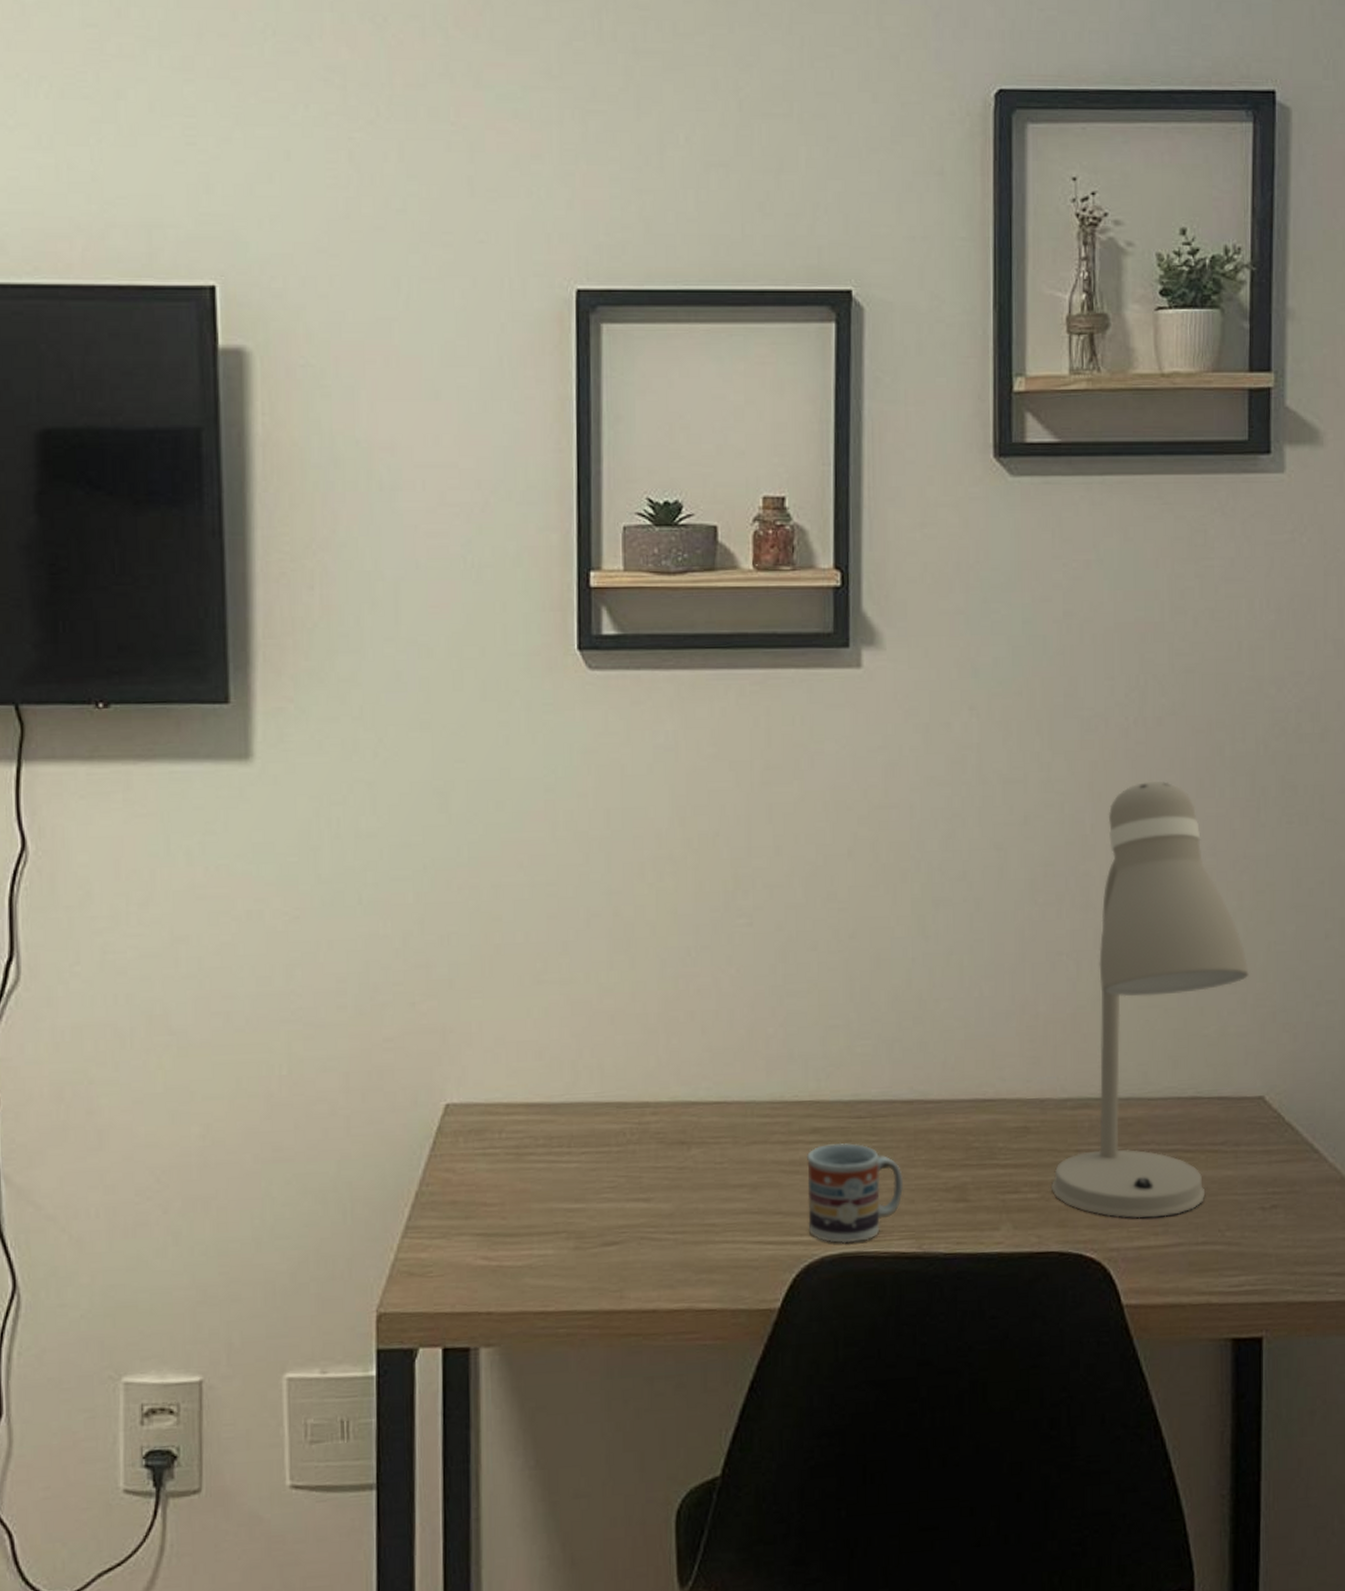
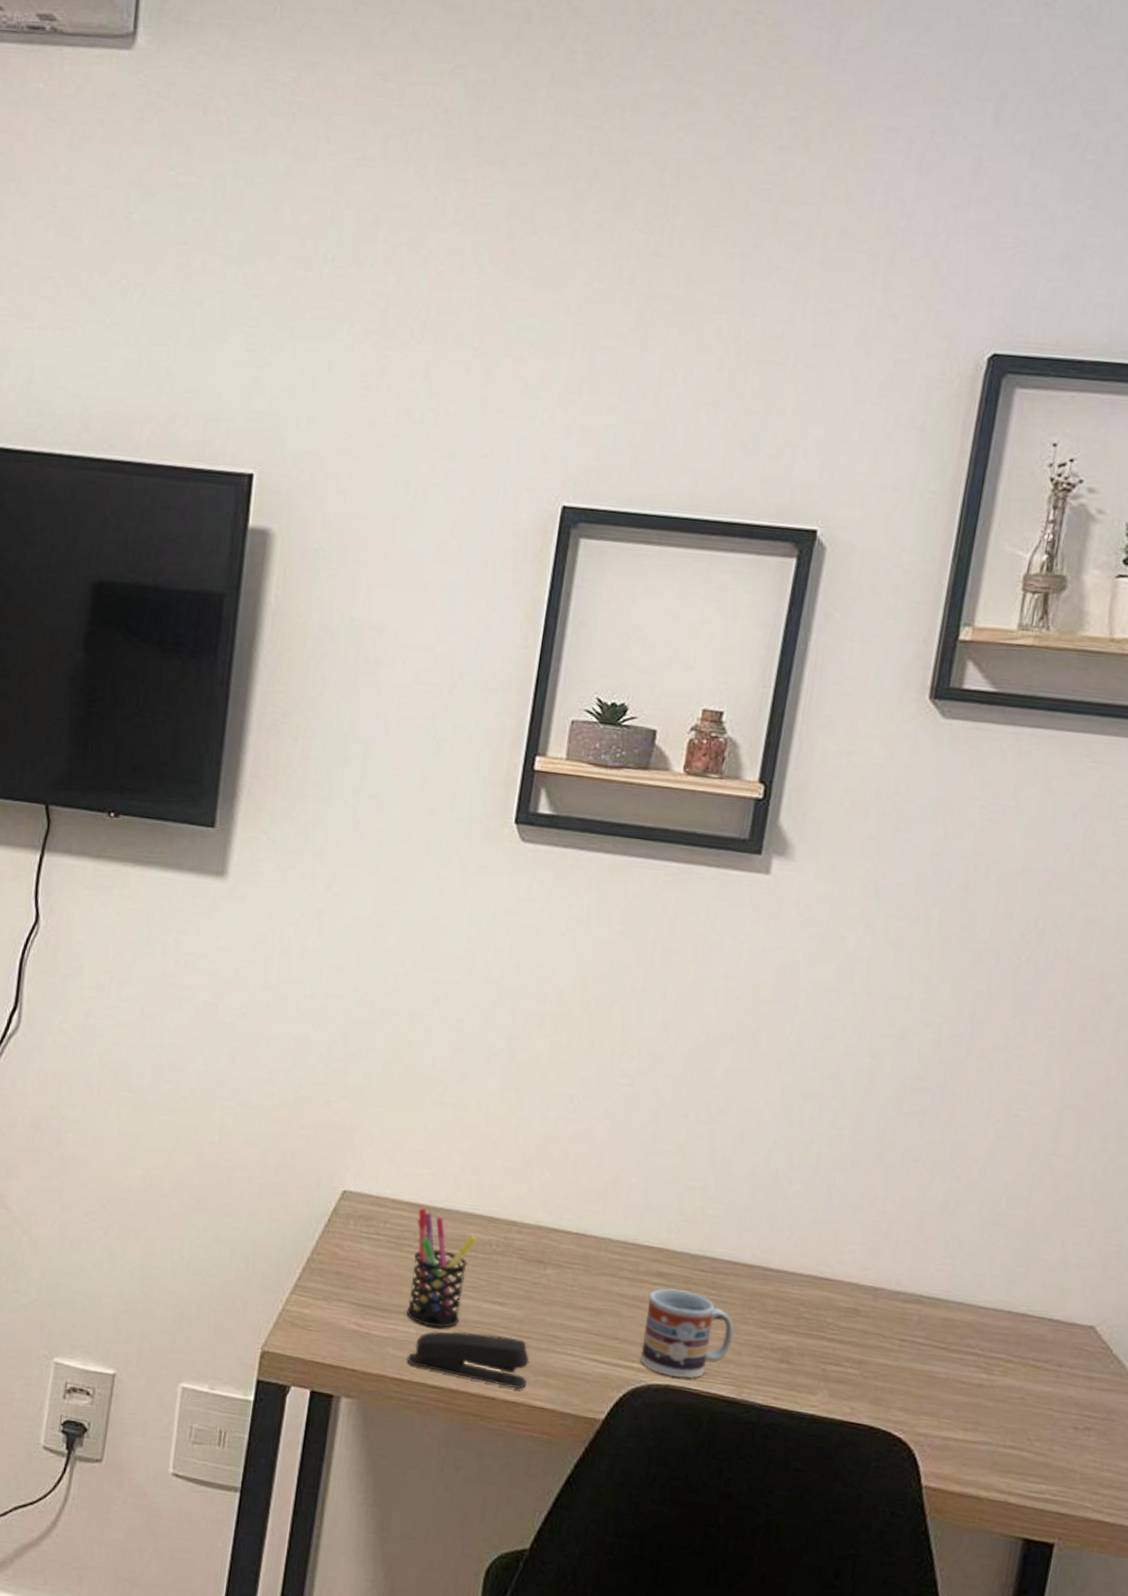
pen holder: none [537,1107,609,1244] -> present [406,1208,478,1328]
stapler: none [549,1236,688,1295] -> present [407,1331,530,1389]
desk lamp: present [1052,782,1249,1219] -> none [871,1018,1101,1416]

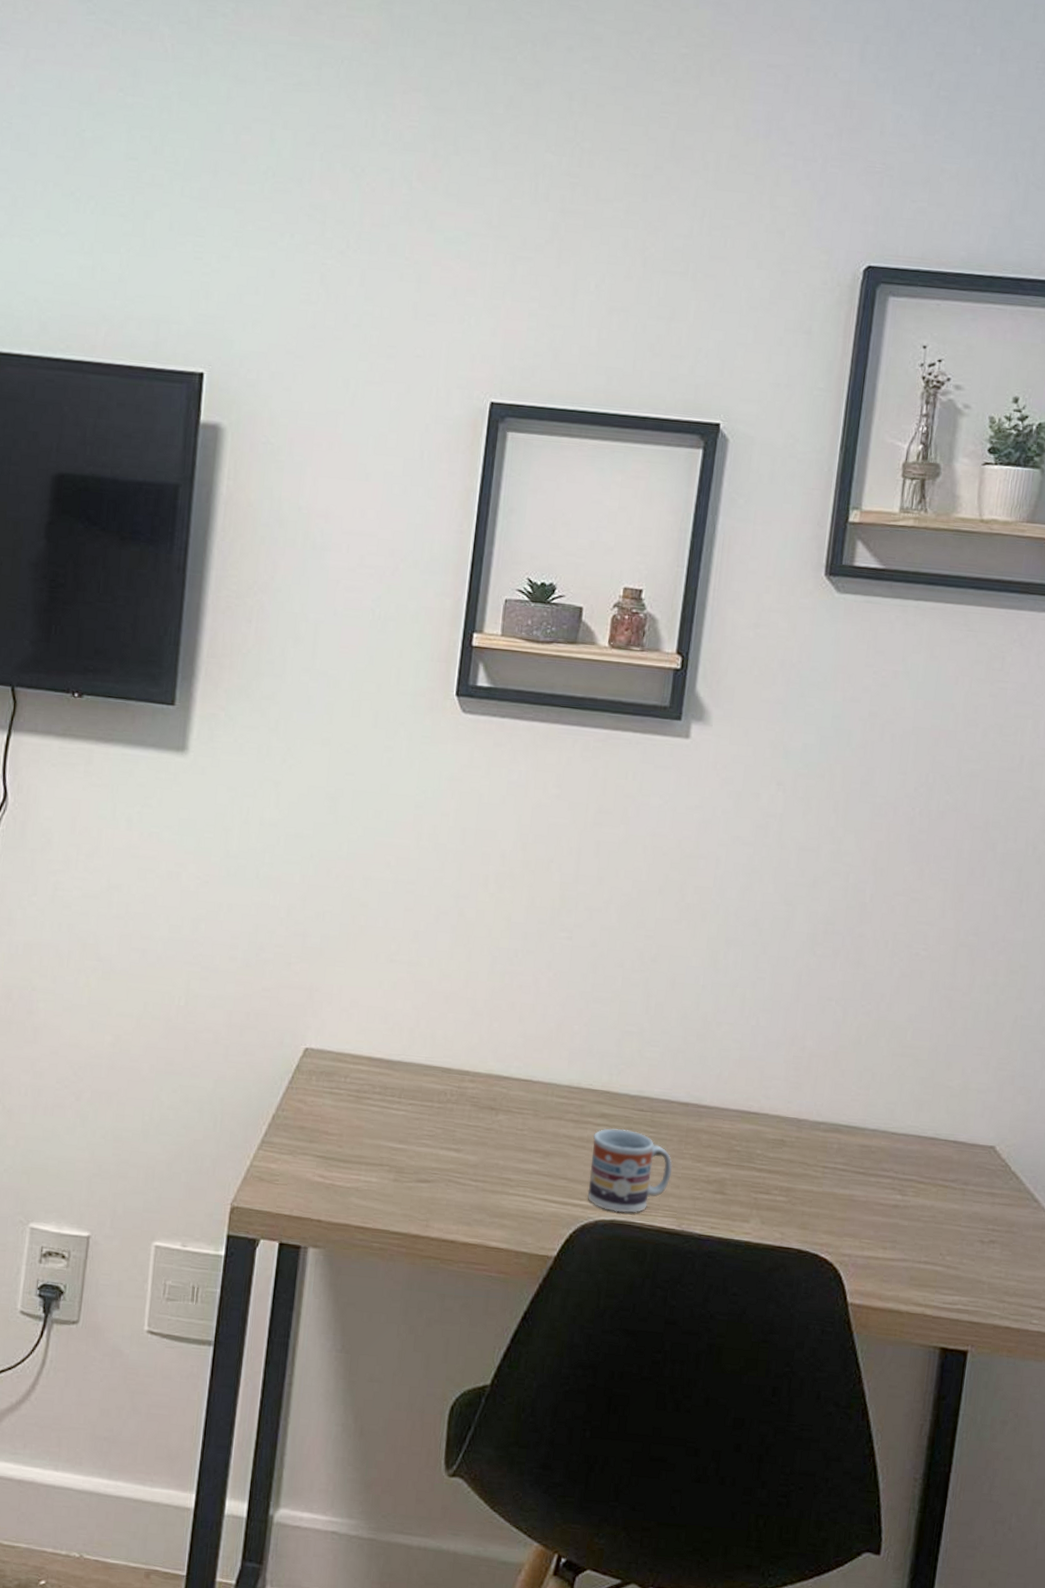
pen holder: present [406,1208,478,1328] -> none [368,1062,433,1176]
stapler: present [407,1331,530,1389] -> none [370,1179,485,1231]

